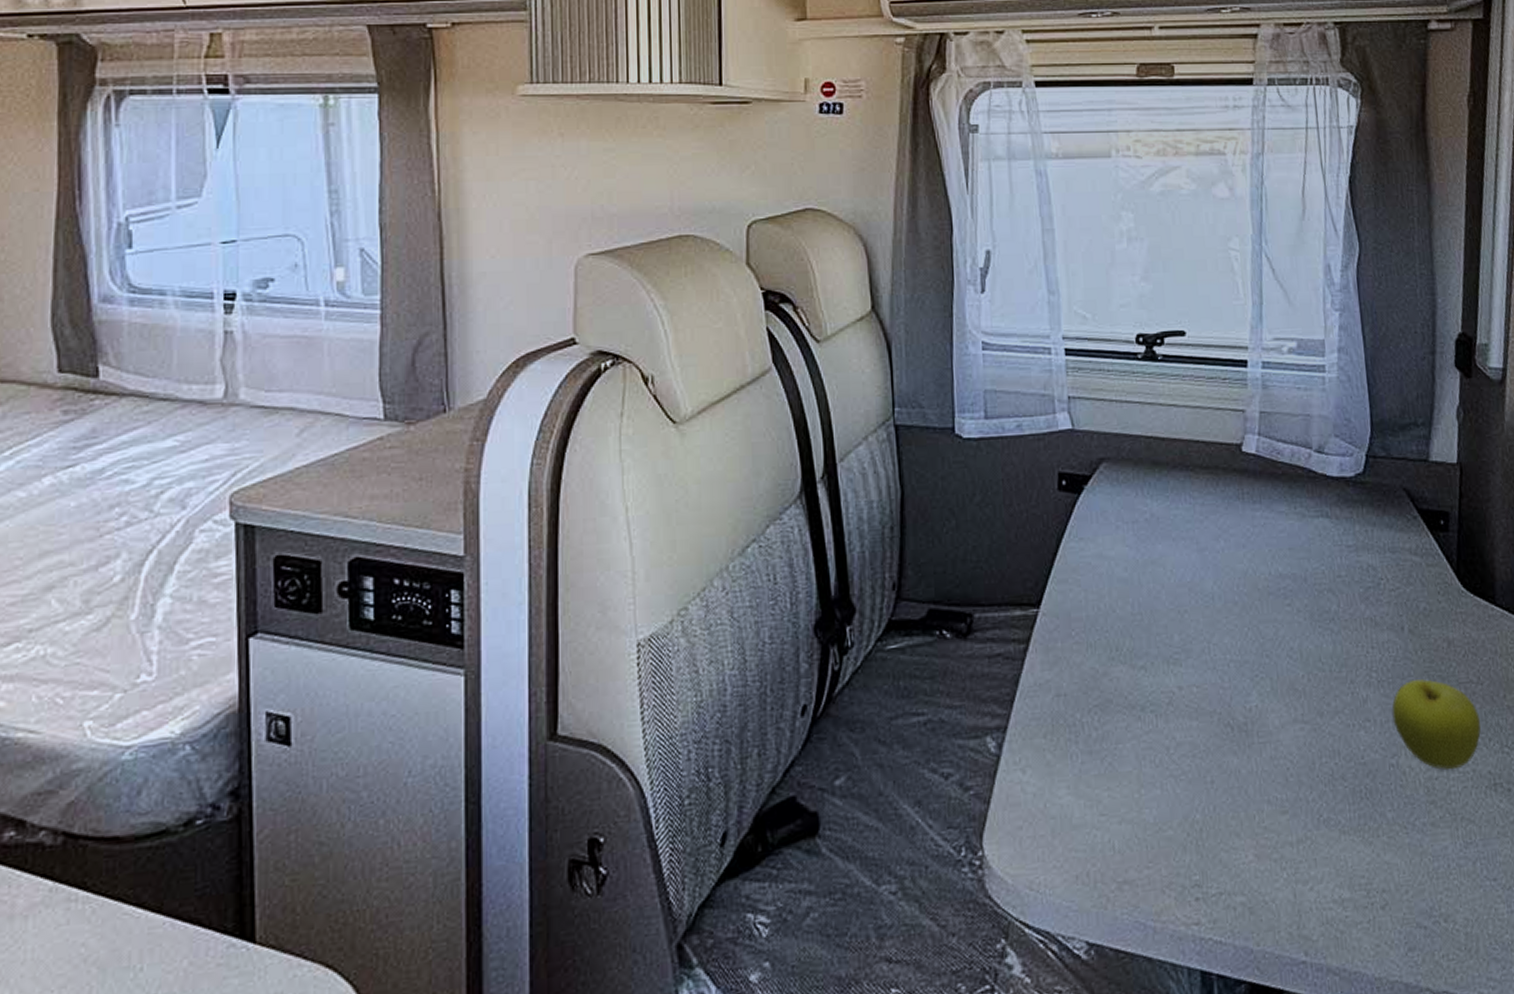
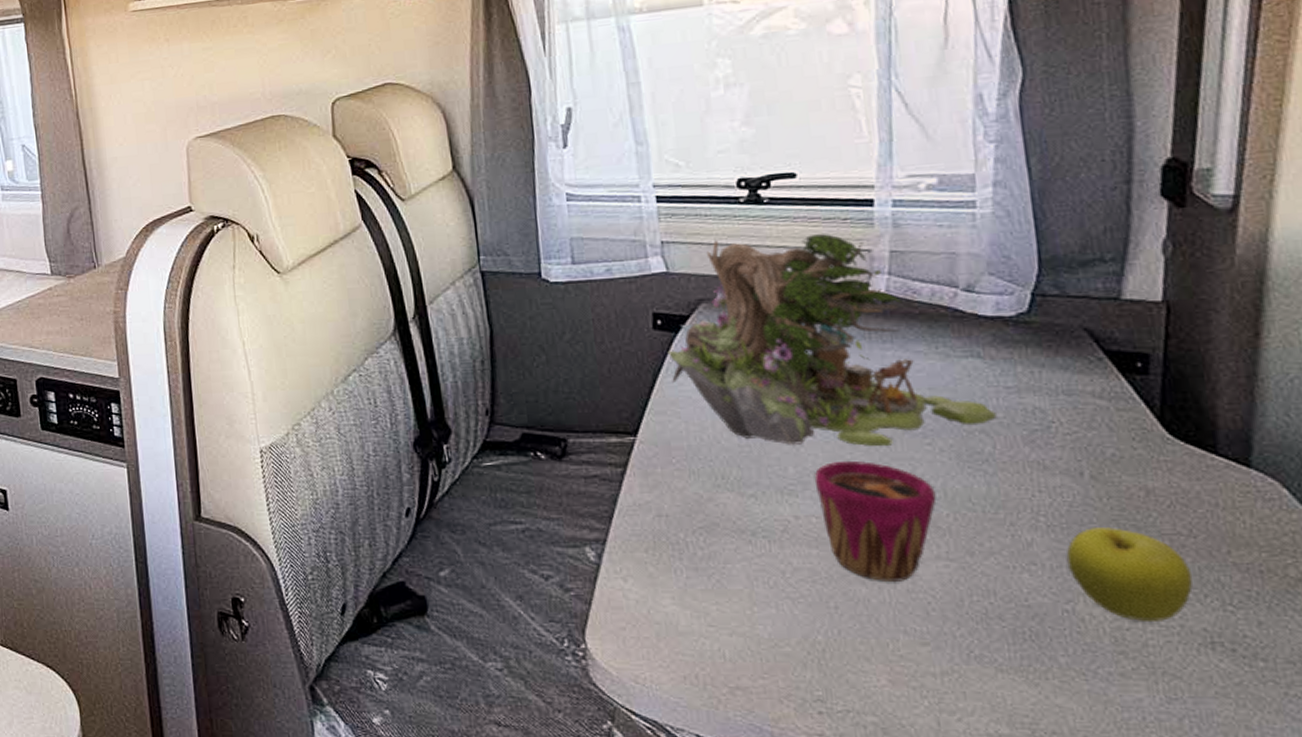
plant: none [1070,393,1341,611] -> present [667,234,997,447]
cup: none [1196,625,1294,751] -> present [814,462,936,583]

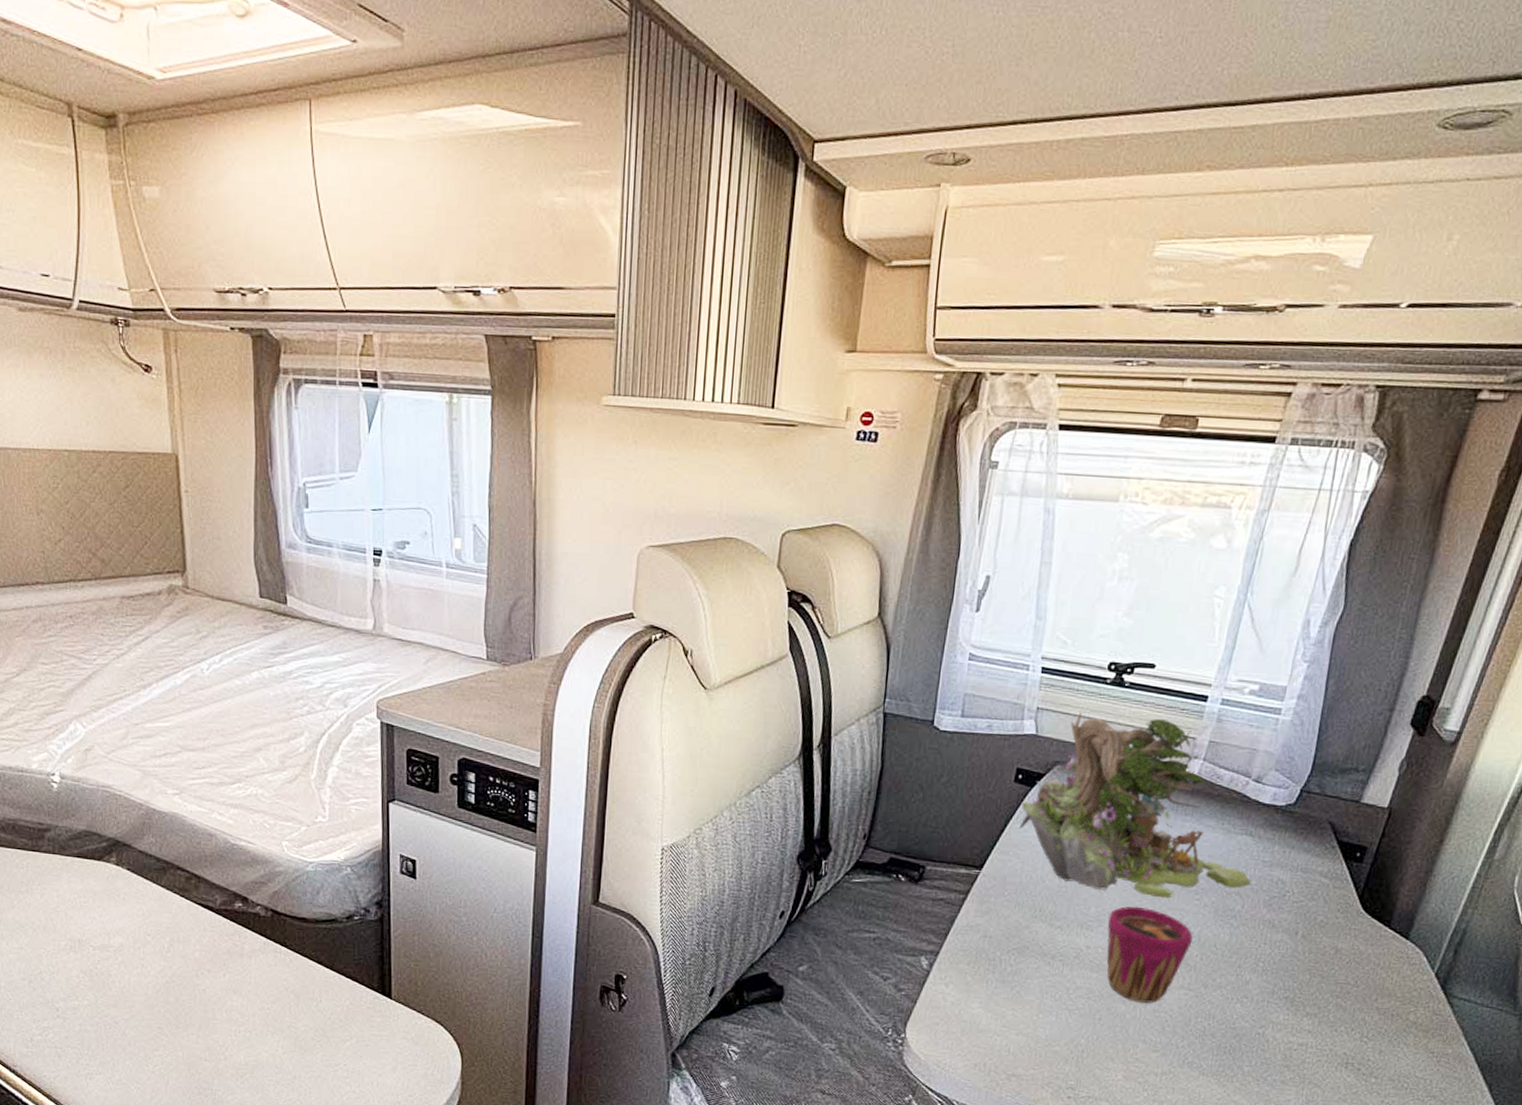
fruit: present [1066,527,1193,621] -> none [1268,974,1348,1046]

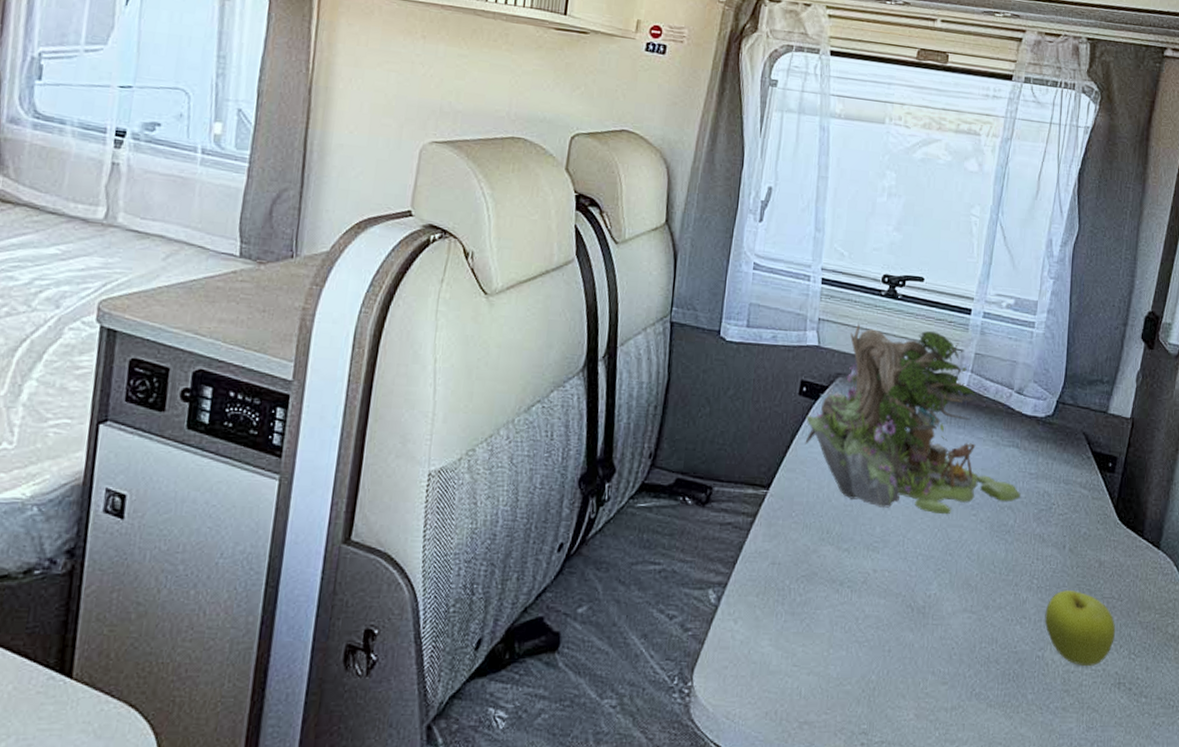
cup: present [1106,907,1193,1004] -> none [893,525,972,631]
fruit: none [1268,974,1348,1046] -> present [1044,590,1116,666]

